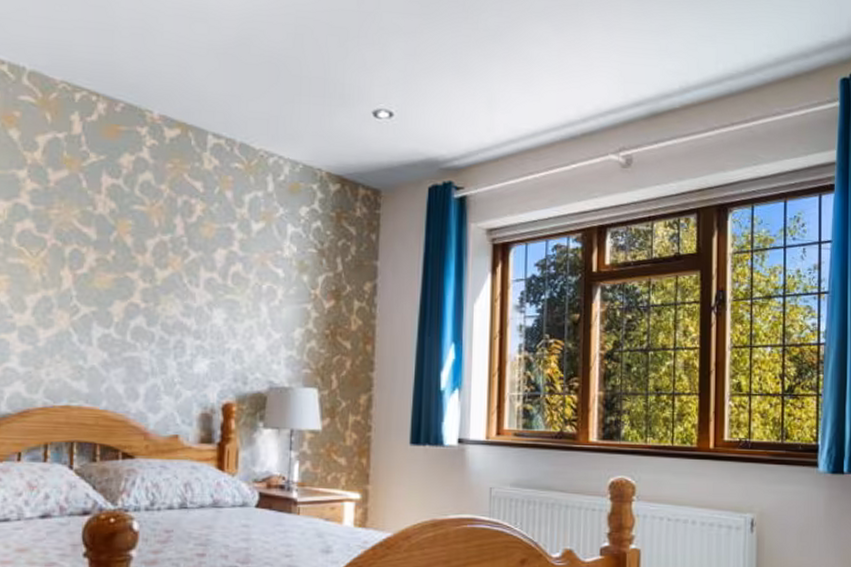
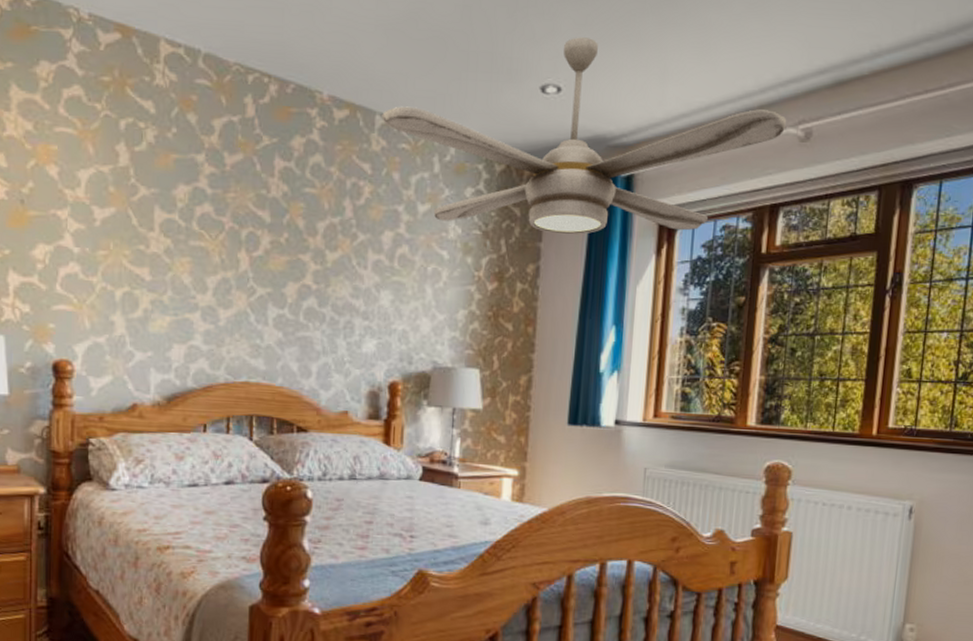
ceiling fan: none [214,66,608,254] -> present [382,37,787,235]

